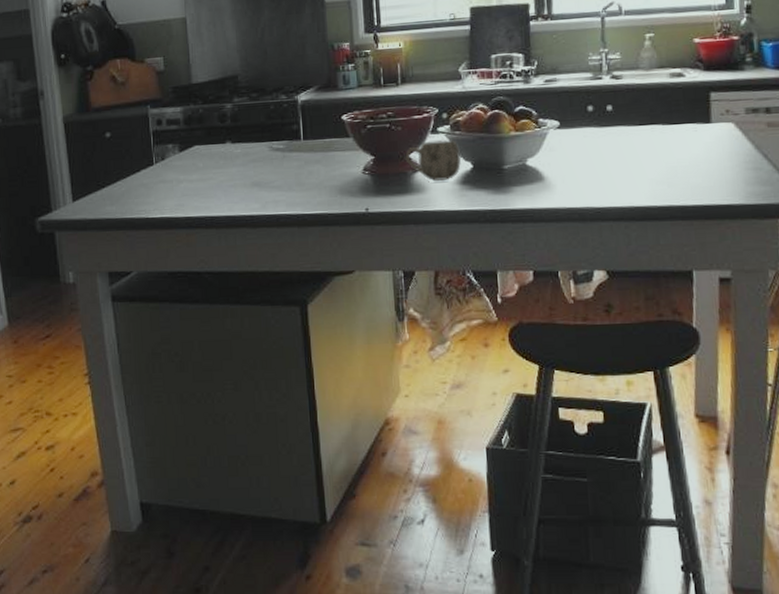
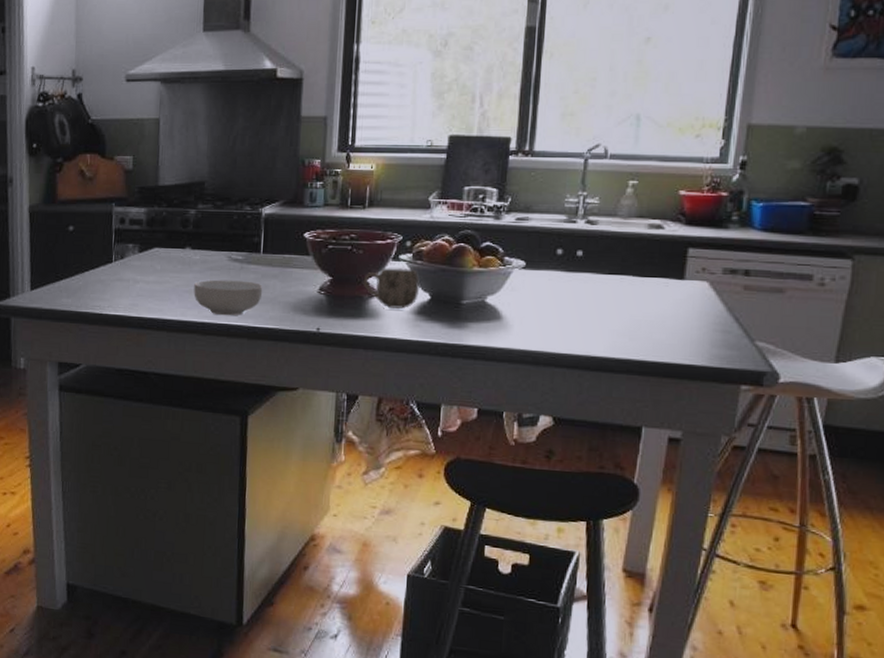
cereal bowl: none [238,169,308,207] -> present [194,280,263,316]

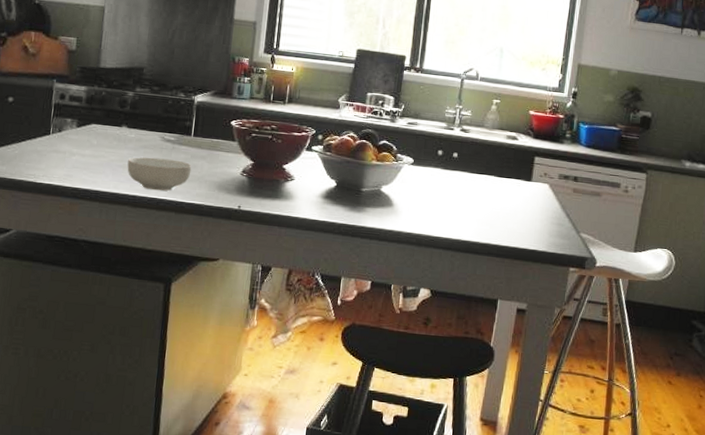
mug: present [363,268,420,310] -> none [280,156,328,194]

